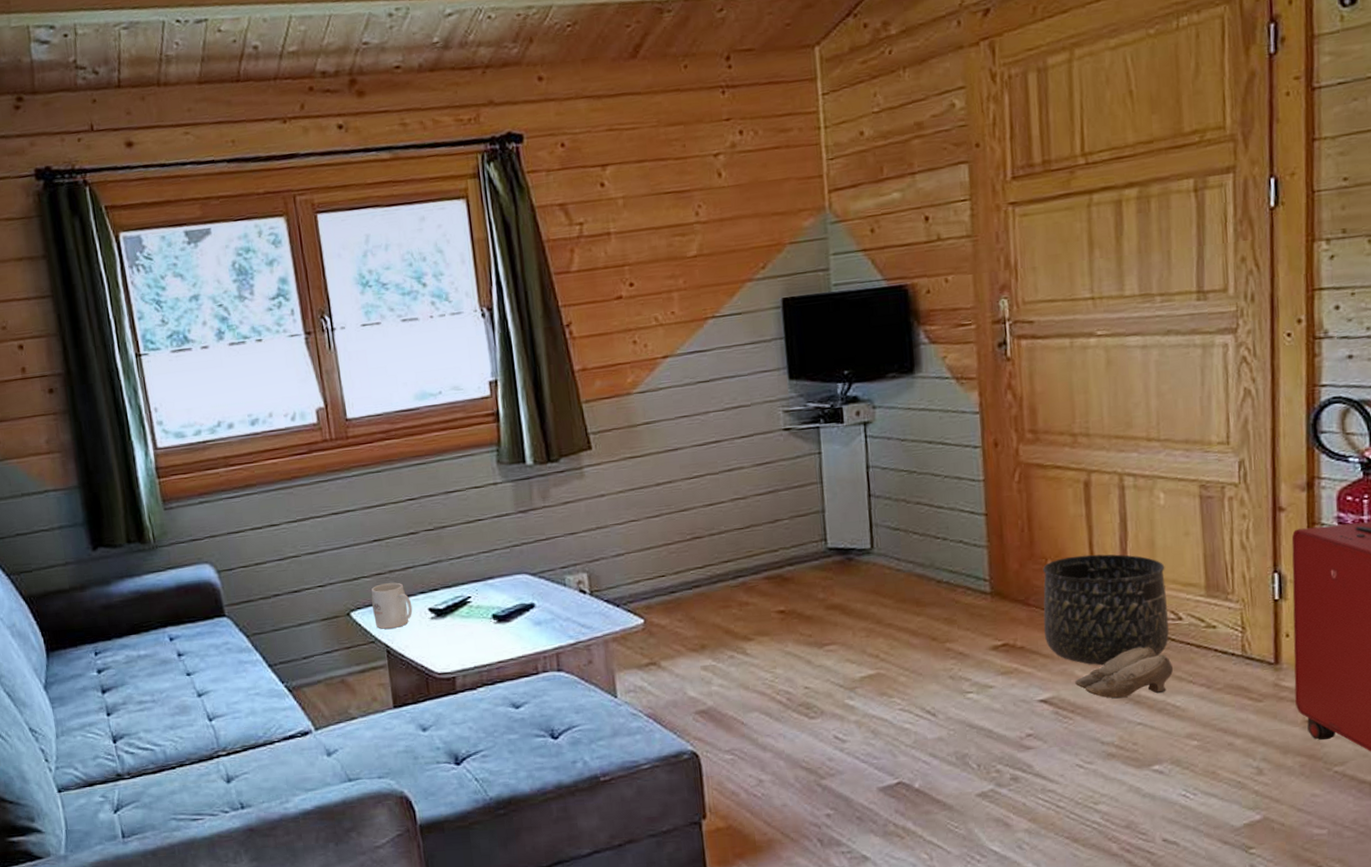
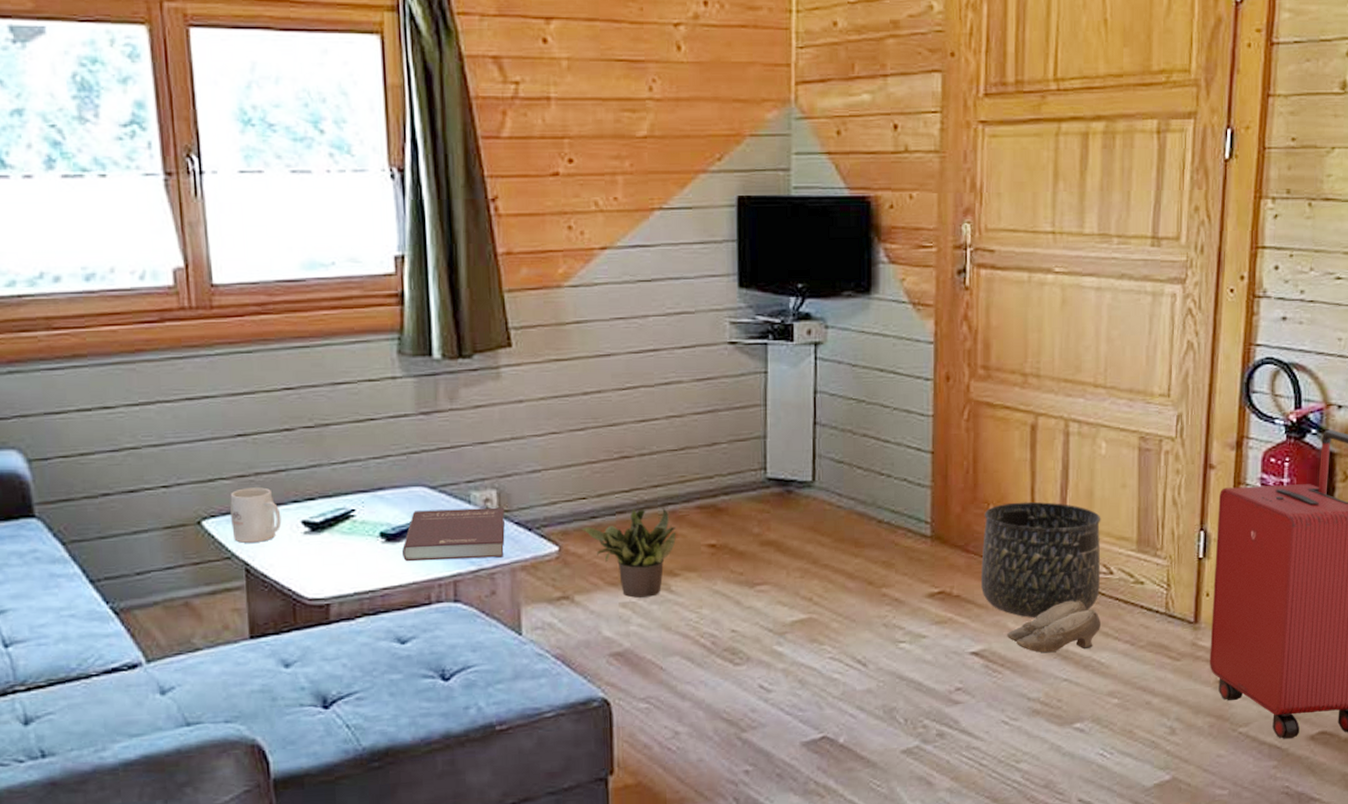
book: none [511,587,597,639] -> present [401,507,505,562]
potted plant: none [663,579,748,661] -> present [582,506,676,598]

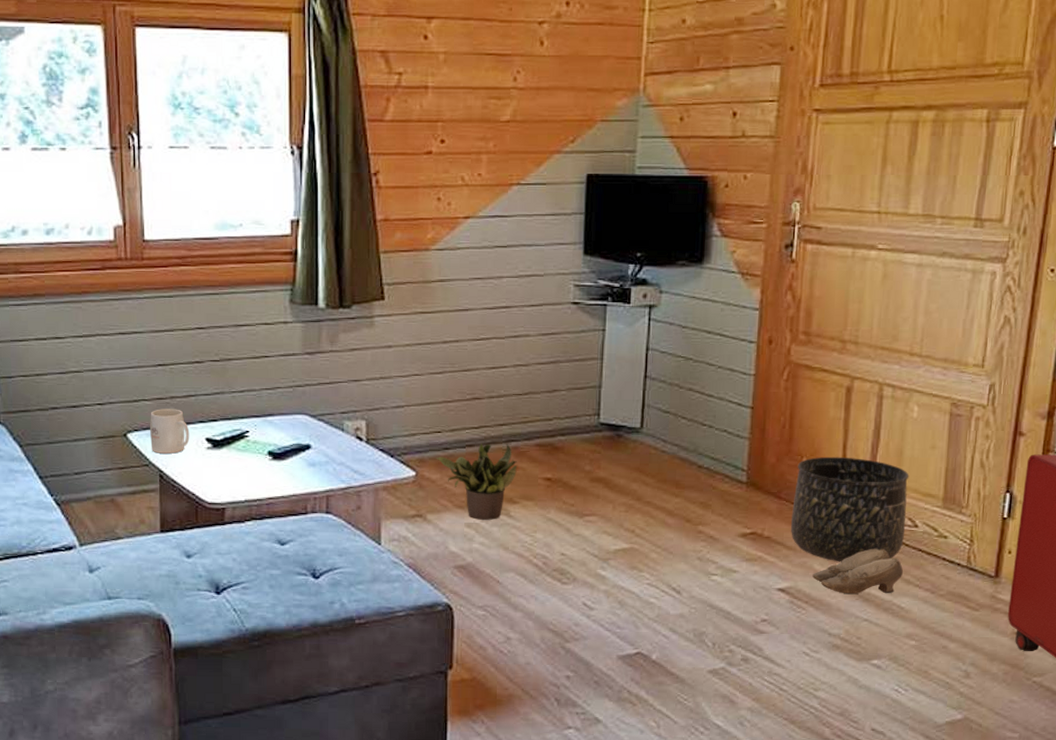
book: present [401,507,505,562] -> none [285,435,371,478]

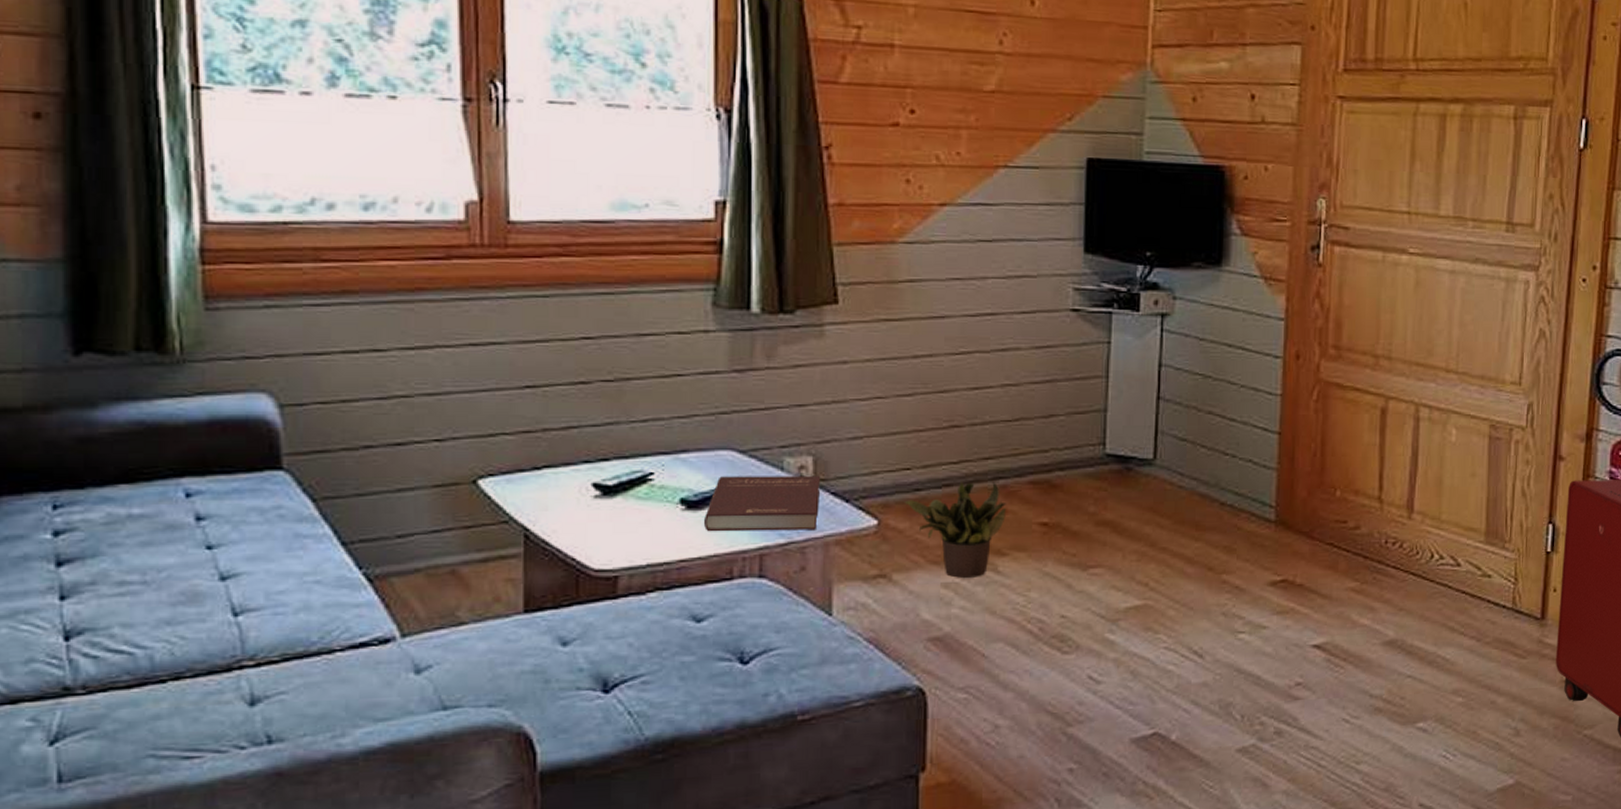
mug: present [149,409,190,454] -> none [510,445,569,506]
book: none [285,435,371,478] -> present [703,475,820,532]
basket: present [791,456,909,562] -> none [1326,488,1450,611]
slippers: present [812,548,903,595] -> none [1350,592,1447,648]

